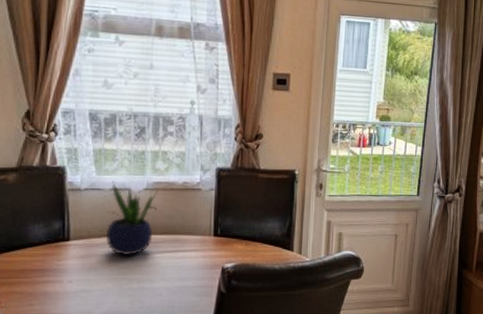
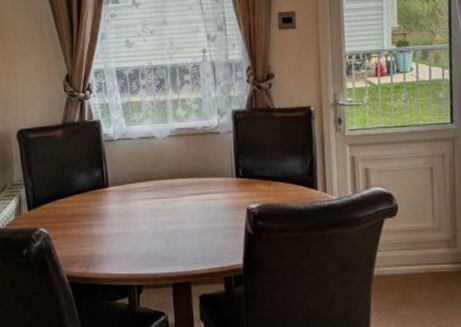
potted plant: present [105,181,158,256] -> none [138,131,182,200]

